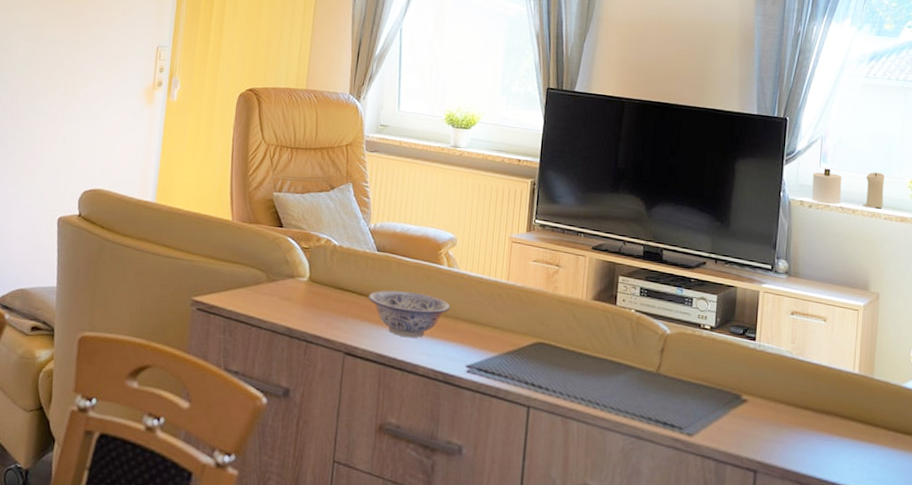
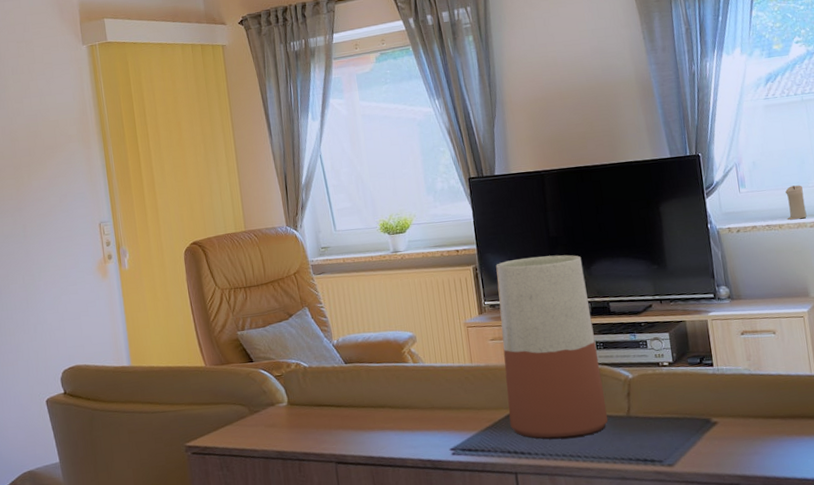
bowl: present [368,290,451,338] -> none [346,392,425,436]
vase: none [534,182,645,384] -> present [496,254,609,440]
candle: present [811,168,842,205] -> none [734,192,767,226]

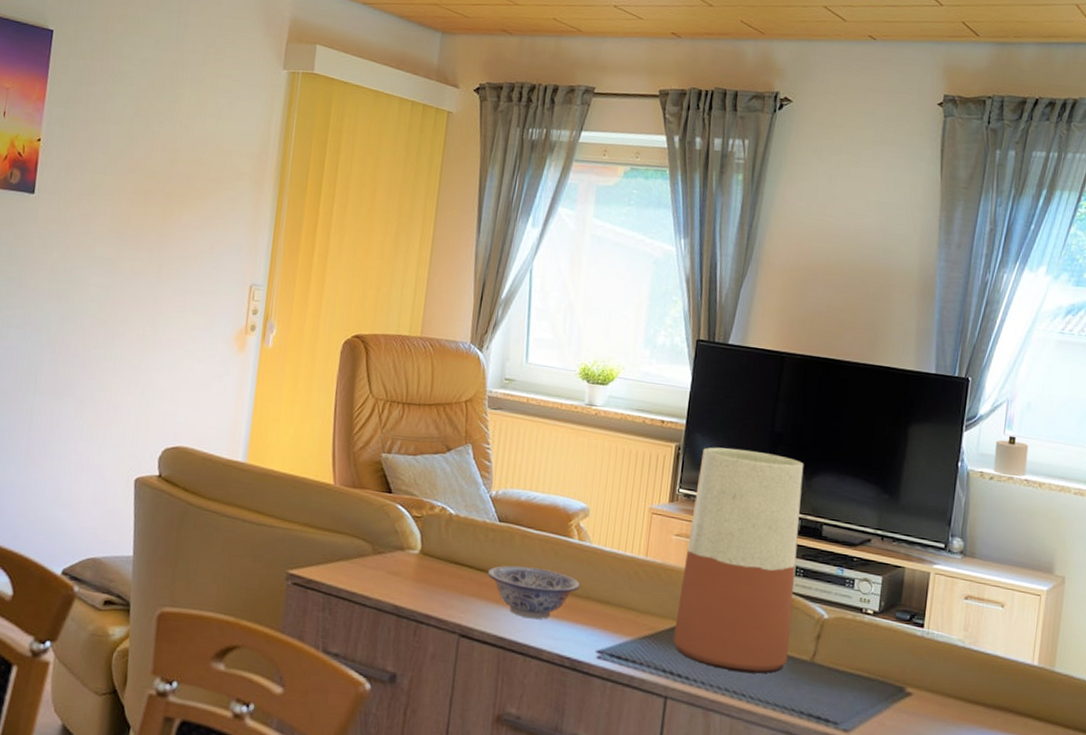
bowl: none [346,392,425,436] -> present [487,565,581,619]
candle: none [734,192,767,226] -> present [993,435,1029,477]
candle: present [785,185,807,220] -> none [1050,441,1077,482]

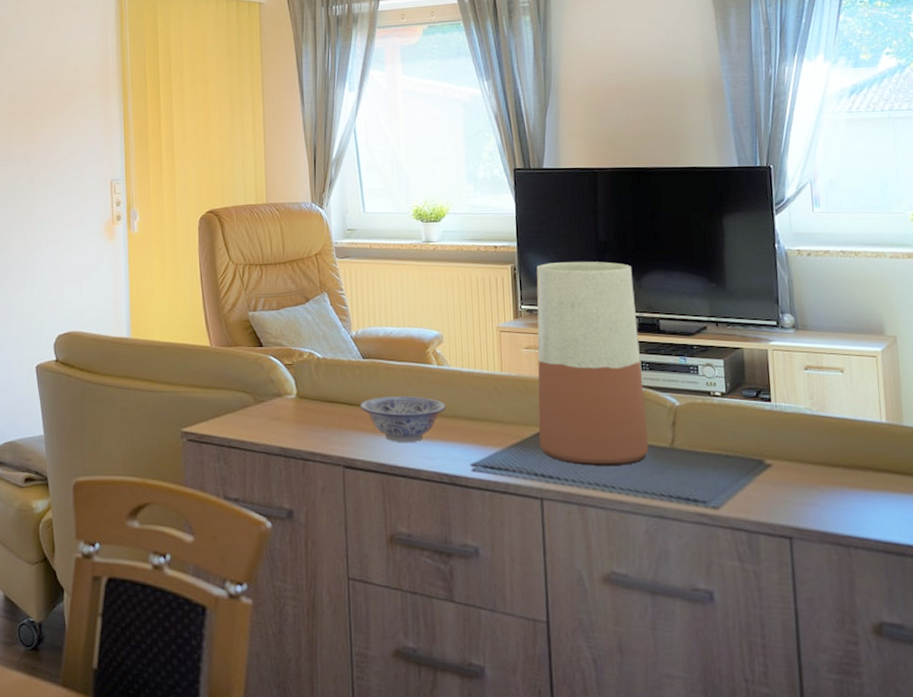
candle: present [993,435,1029,477] -> none [806,212,841,250]

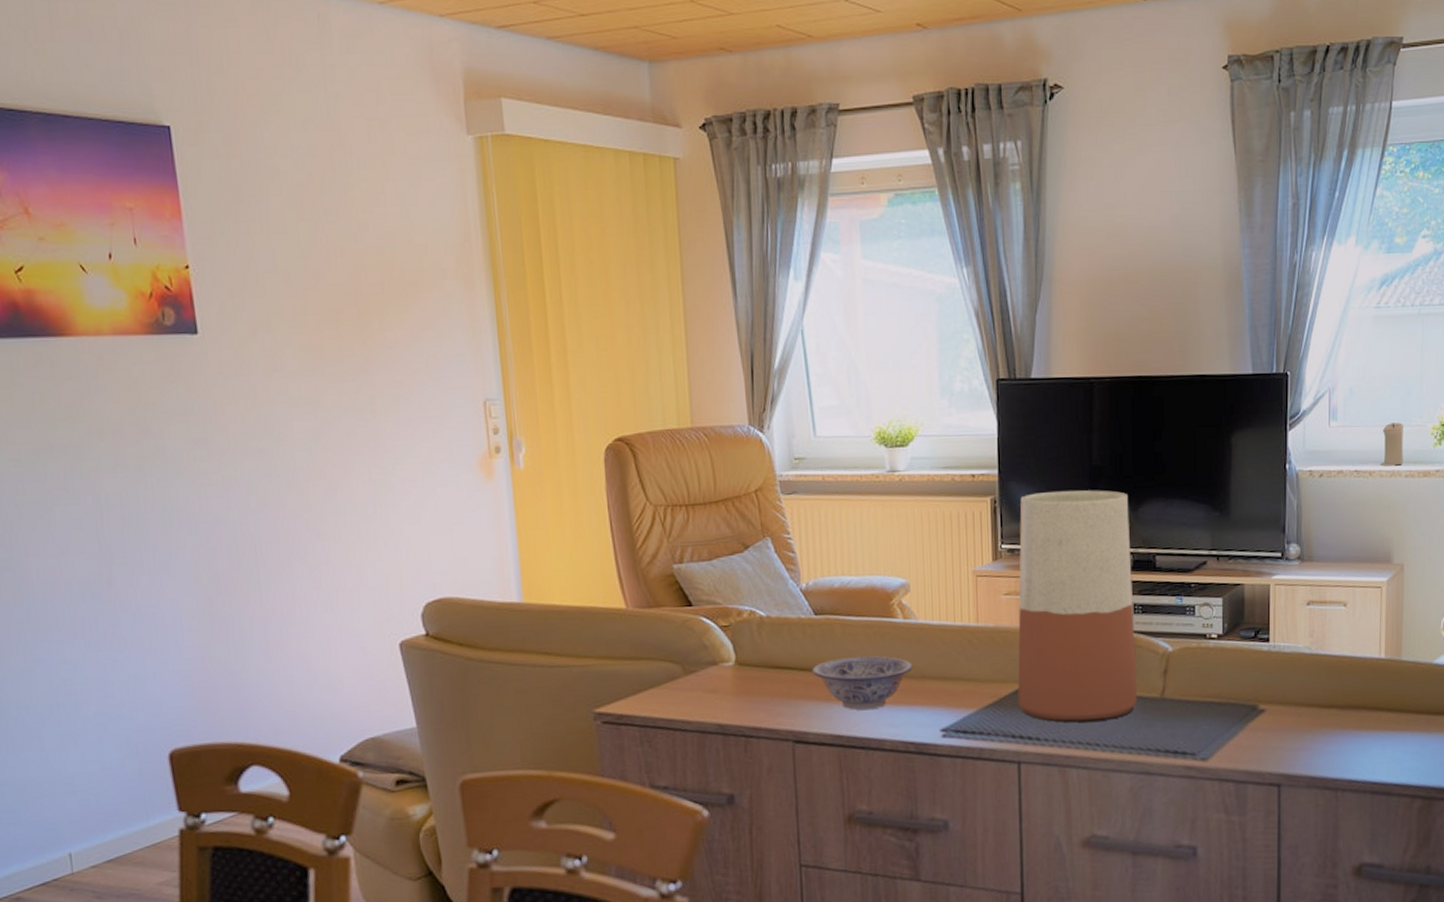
candle: none [864,210,887,248] -> present [1379,422,1403,467]

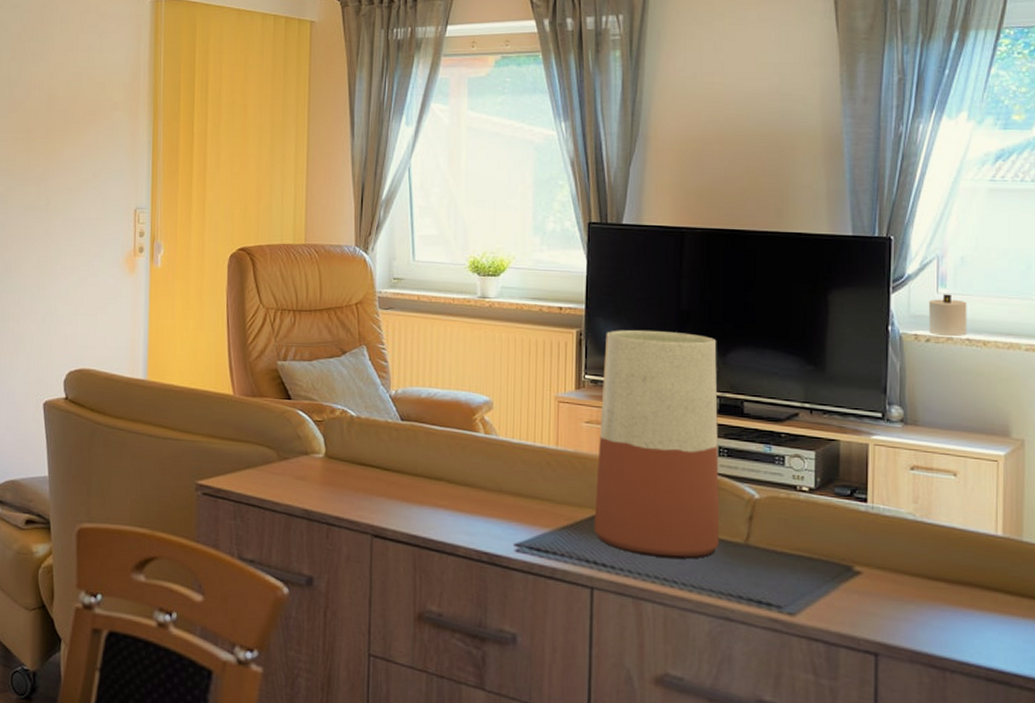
bowl: present [811,655,914,710] -> none [394,463,492,516]
candle: none [1321,427,1356,470] -> present [928,294,967,337]
candle: present [1379,422,1403,467] -> none [995,295,1023,339]

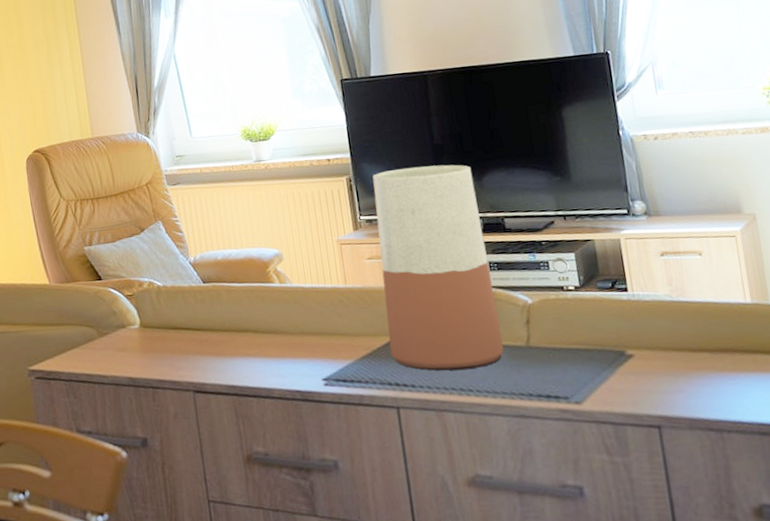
candle: present [928,294,967,337] -> none [650,94,689,133]

